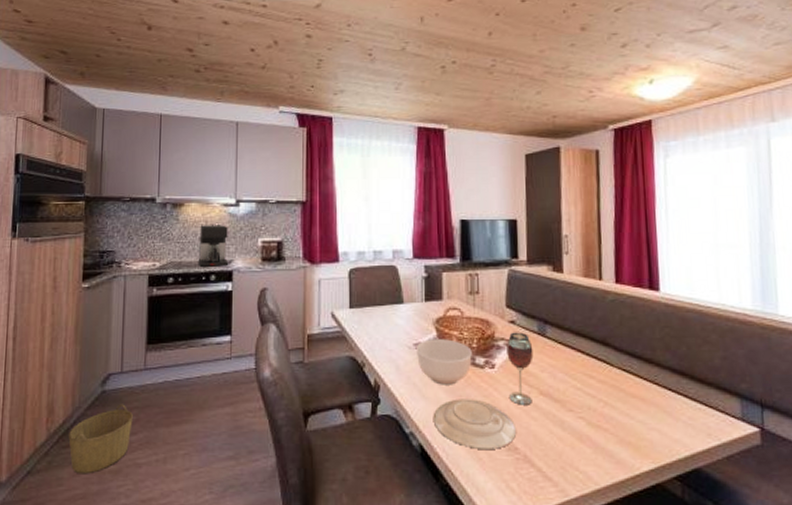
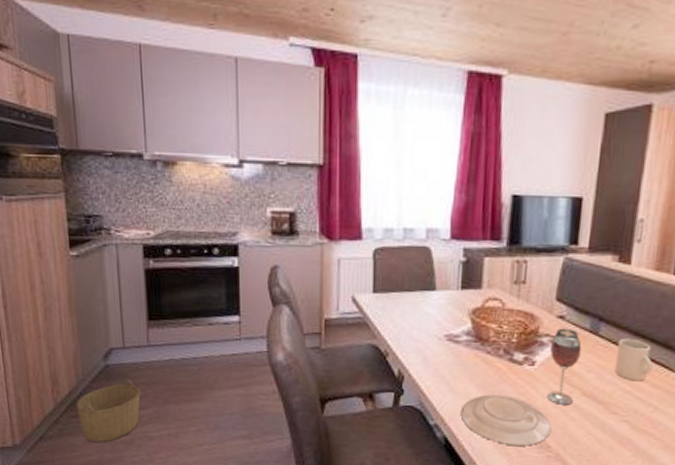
coffee maker: present [198,225,229,268] -> none [197,189,234,240]
bowl: present [415,339,472,385] -> none [446,331,511,380]
cup: none [563,338,596,378] -> present [614,338,653,382]

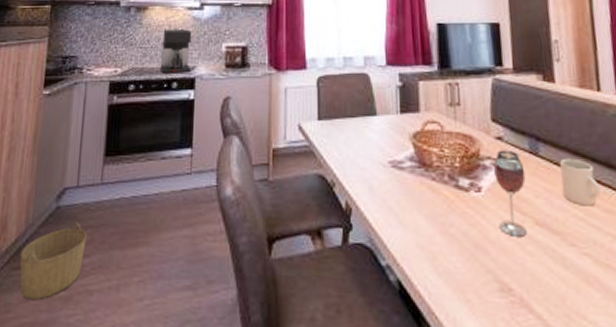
coffee maker: none [197,189,234,240] -> present [160,29,192,75]
plate: present [460,394,552,446] -> none [412,227,511,289]

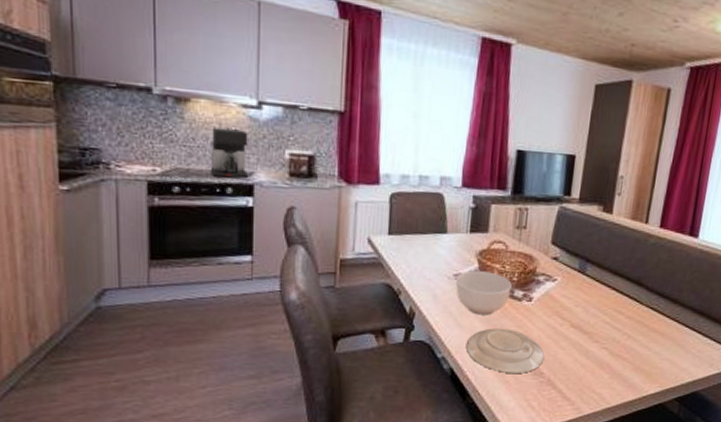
basket: present [20,222,87,301] -> none [58,321,137,391]
bowl: none [391,156,455,210] -> present [455,271,512,315]
plate: none [412,227,511,289] -> present [465,328,545,373]
wineglass: present [494,150,527,237] -> none [542,268,572,336]
cup: present [560,158,601,207] -> none [597,276,628,314]

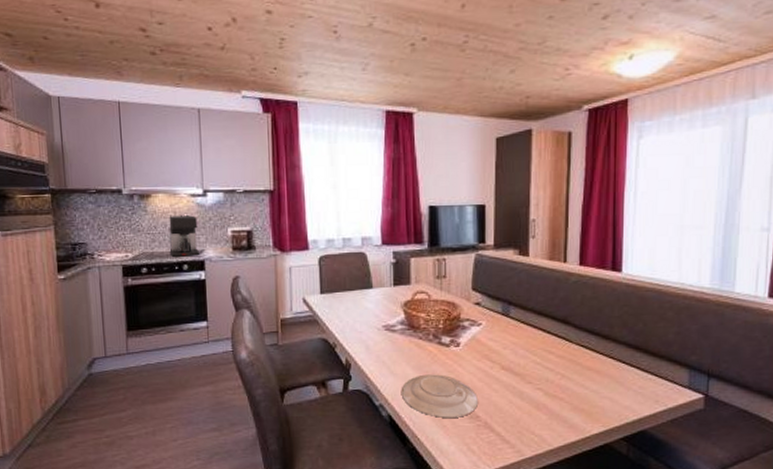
bowl: present [455,271,512,315] -> none [384,321,438,363]

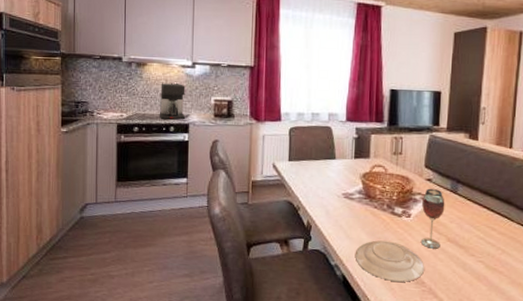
wineglass: none [472,313,497,379] -> present [421,188,445,249]

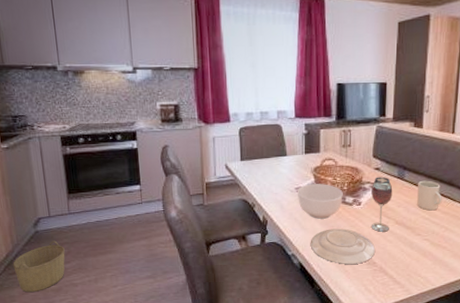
basket: none [55,228,106,281] -> present [13,241,65,293]
coffee maker: present [159,83,186,120] -> none [102,90,132,129]
bowl: none [344,190,392,229] -> present [297,184,343,219]
cup: none [470,196,499,230] -> present [416,180,442,211]

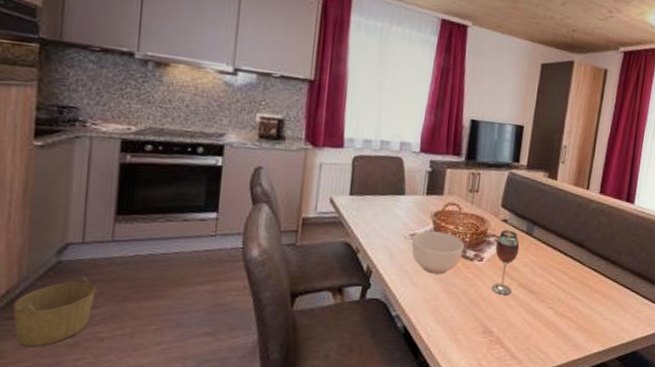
plate: present [310,228,376,264] -> none [419,287,494,332]
cup: present [416,180,442,211] -> none [543,238,571,275]

